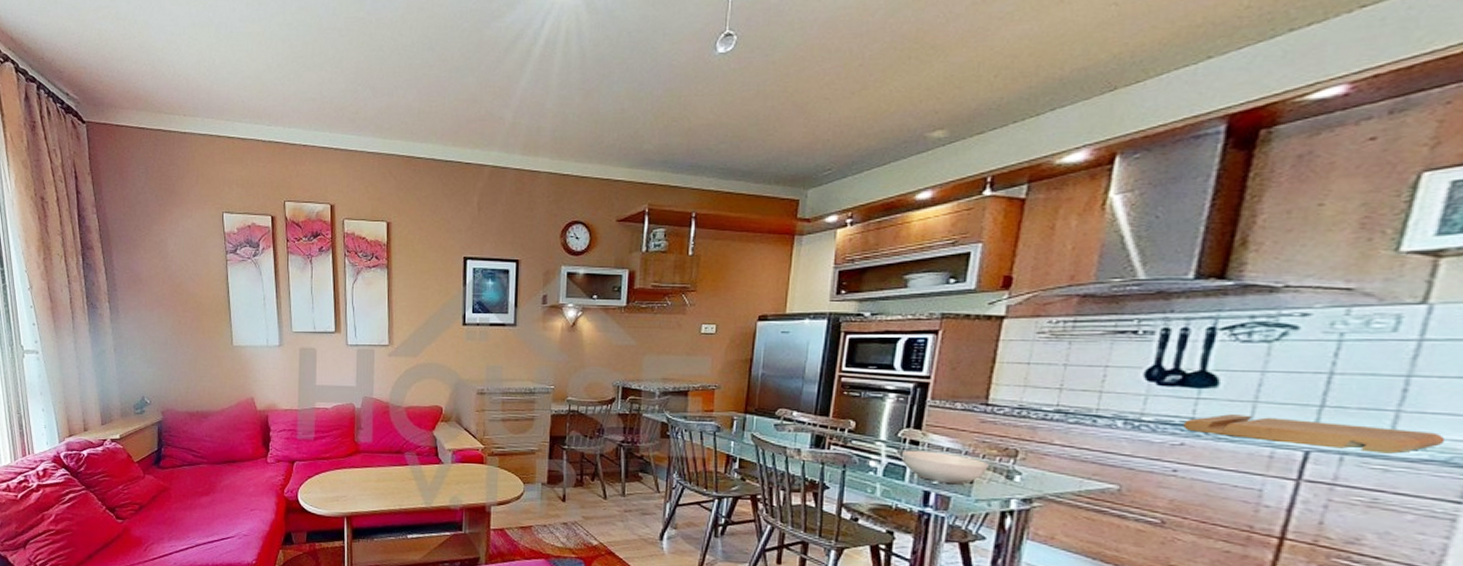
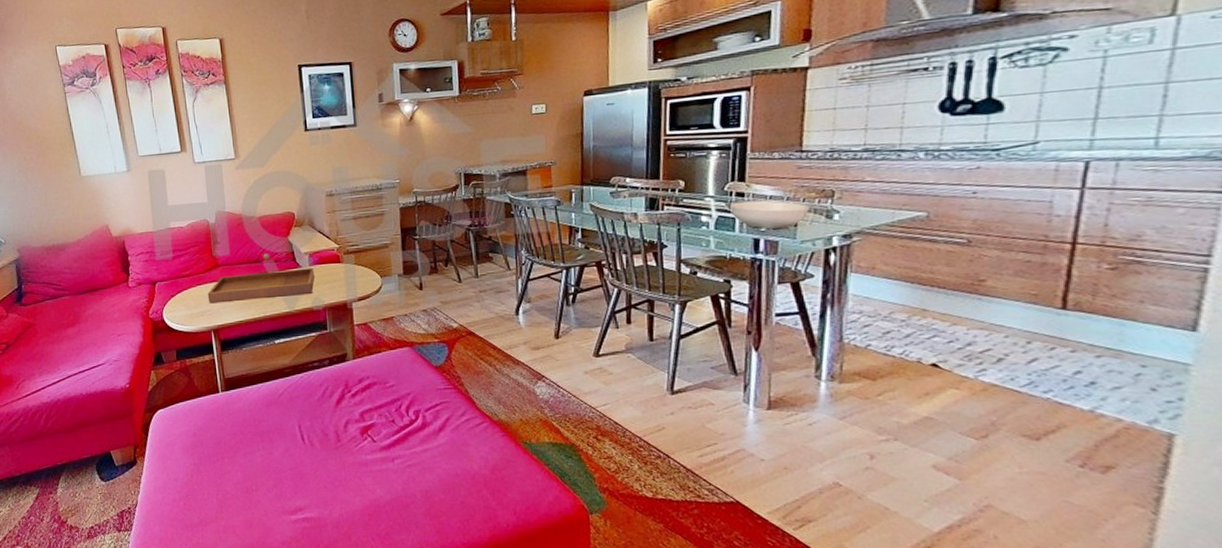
tray: none [345,445,455,492] -> present [207,253,315,304]
cutting board: present [1183,414,1446,454] -> none [978,131,1204,157]

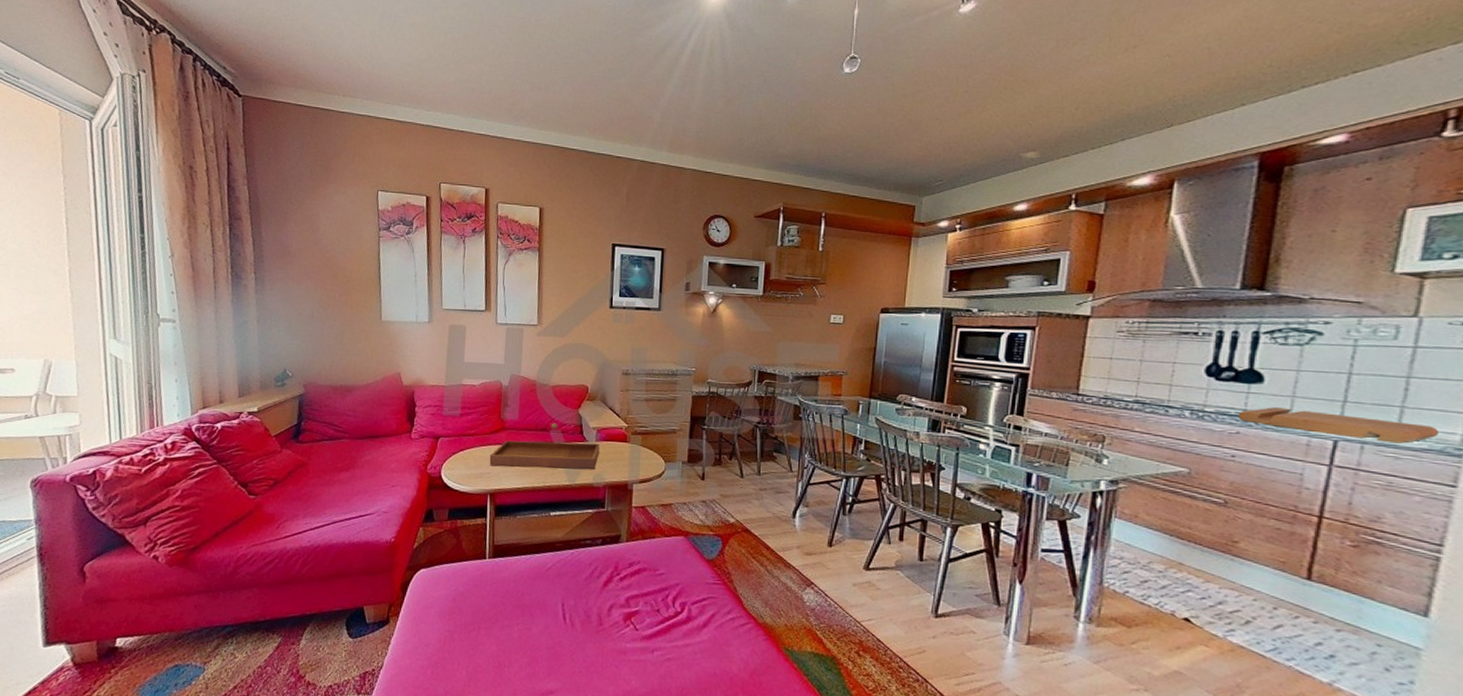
bowl: present [730,200,810,230] -> none [1007,434,1082,467]
cutting board: none [978,131,1204,157] -> present [1238,407,1439,444]

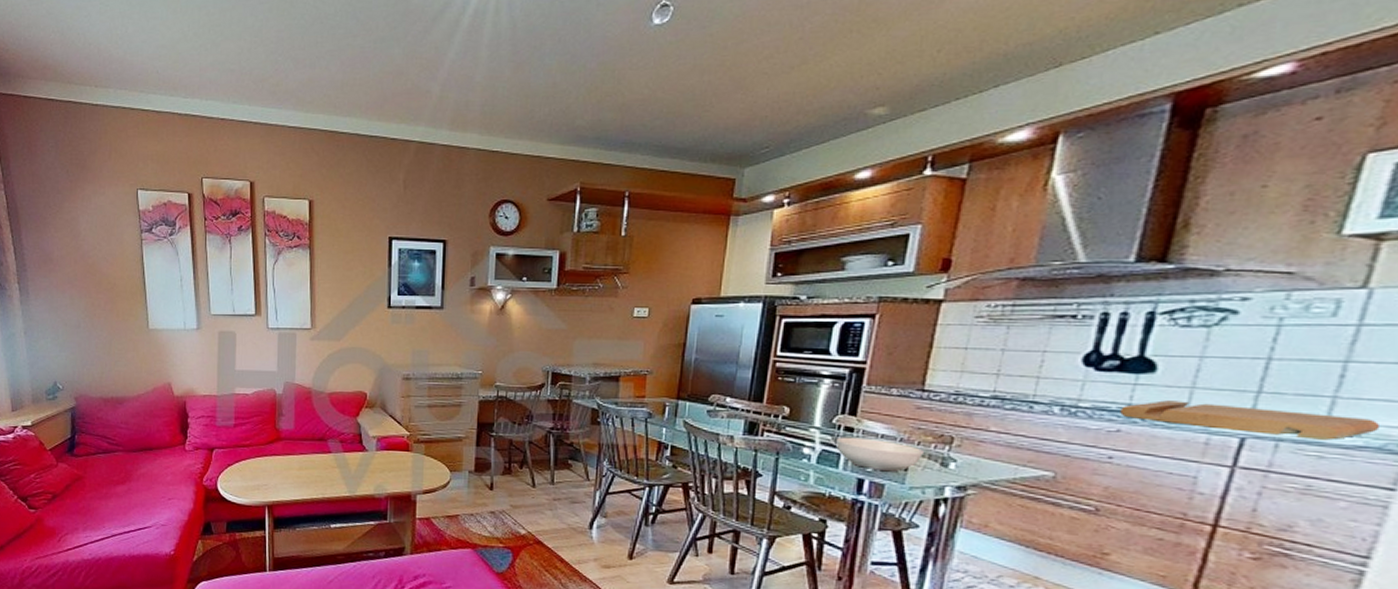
tray: present [489,422,600,470] -> none [266,432,380,480]
bowl: none [1007,434,1082,467] -> present [836,437,925,472]

